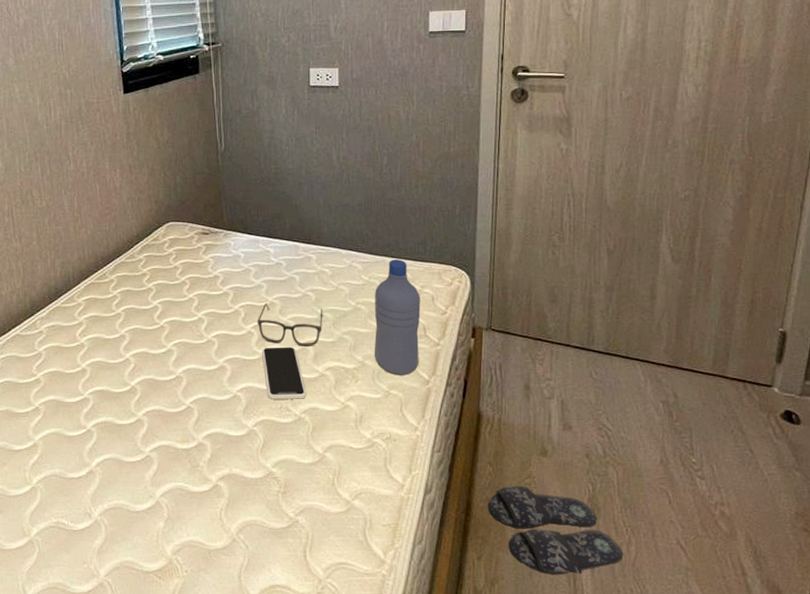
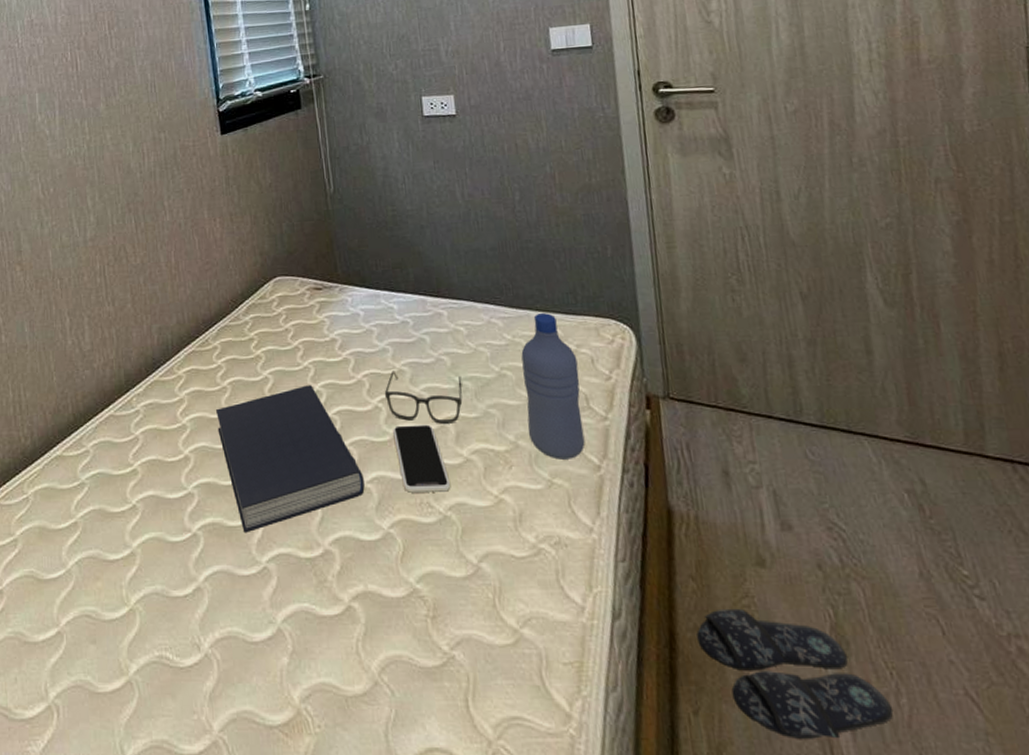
book: none [111,313,235,430] -> present [216,385,365,533]

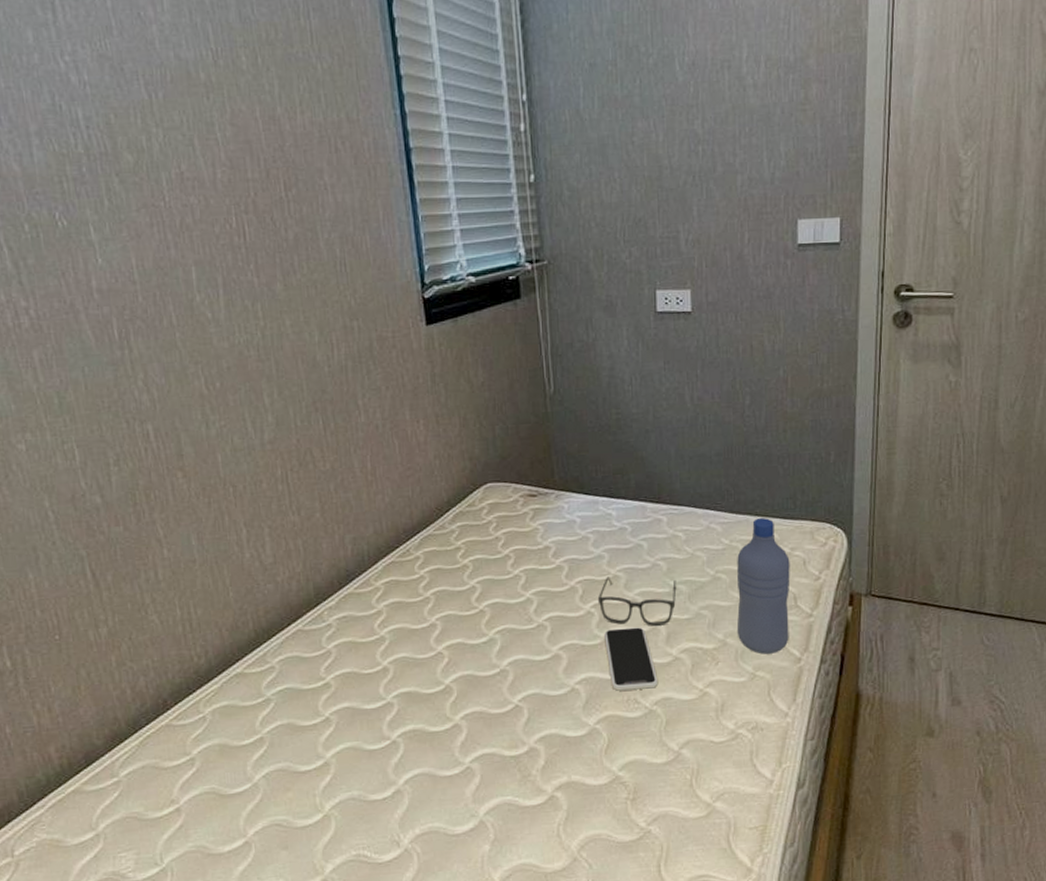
book: present [216,385,365,533] -> none [418,593,573,738]
slippers: present [696,608,893,740] -> none [868,771,1016,870]

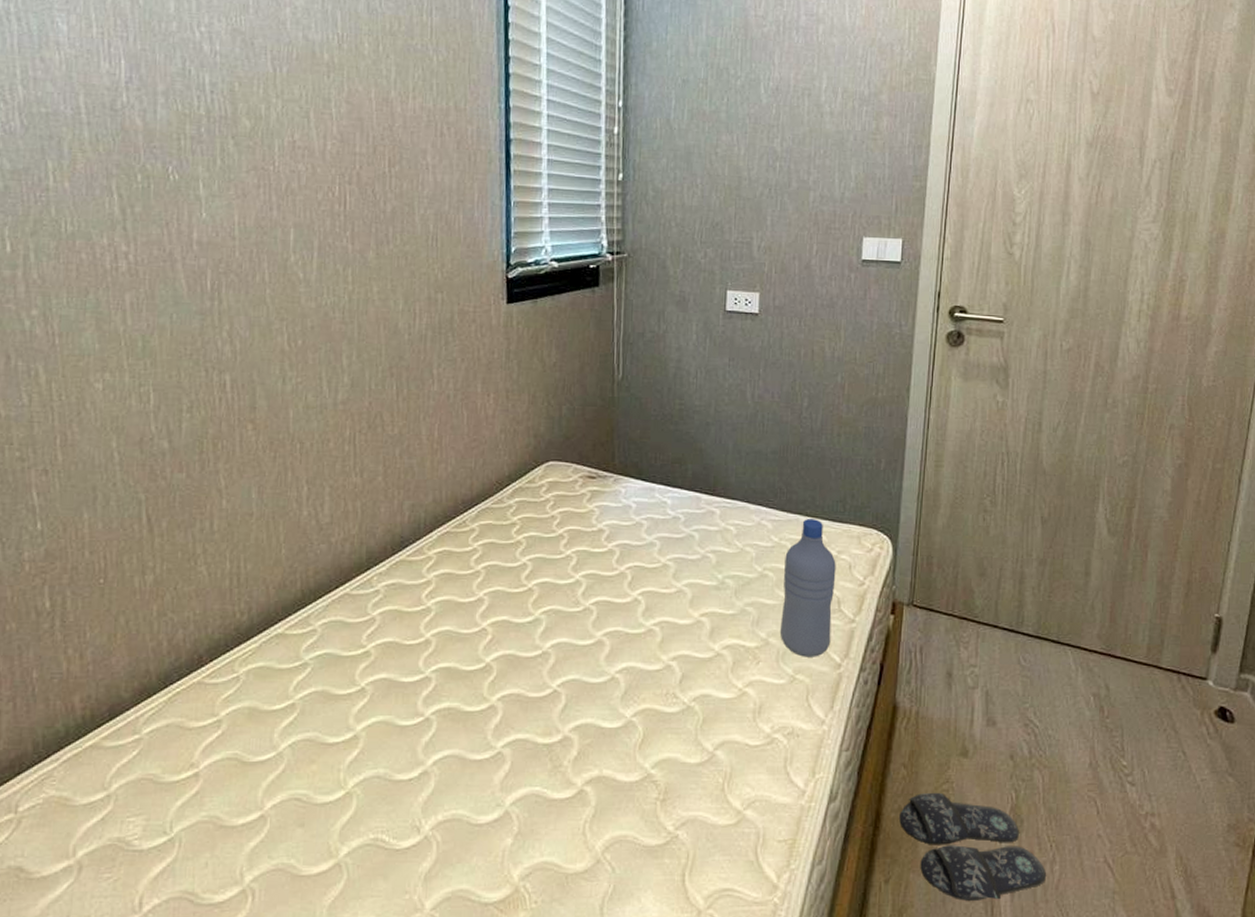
eyeglasses: present [597,576,677,626] -> none [645,565,724,619]
smartphone: present [604,627,659,691] -> none [649,618,699,684]
slippers: none [868,771,1016,870] -> present [899,792,1046,902]

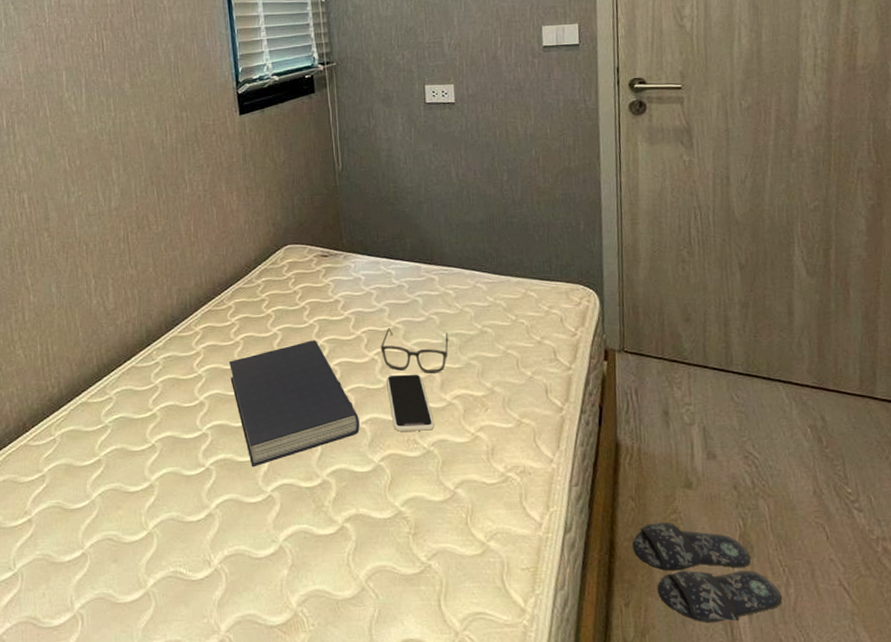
book: none [465,574,613,719] -> present [229,340,360,467]
eyeglasses: none [645,565,724,619] -> present [380,328,449,373]
smartphone: none [649,618,699,684] -> present [386,374,435,431]
water bottle: present [779,519,836,657] -> none [501,279,551,403]

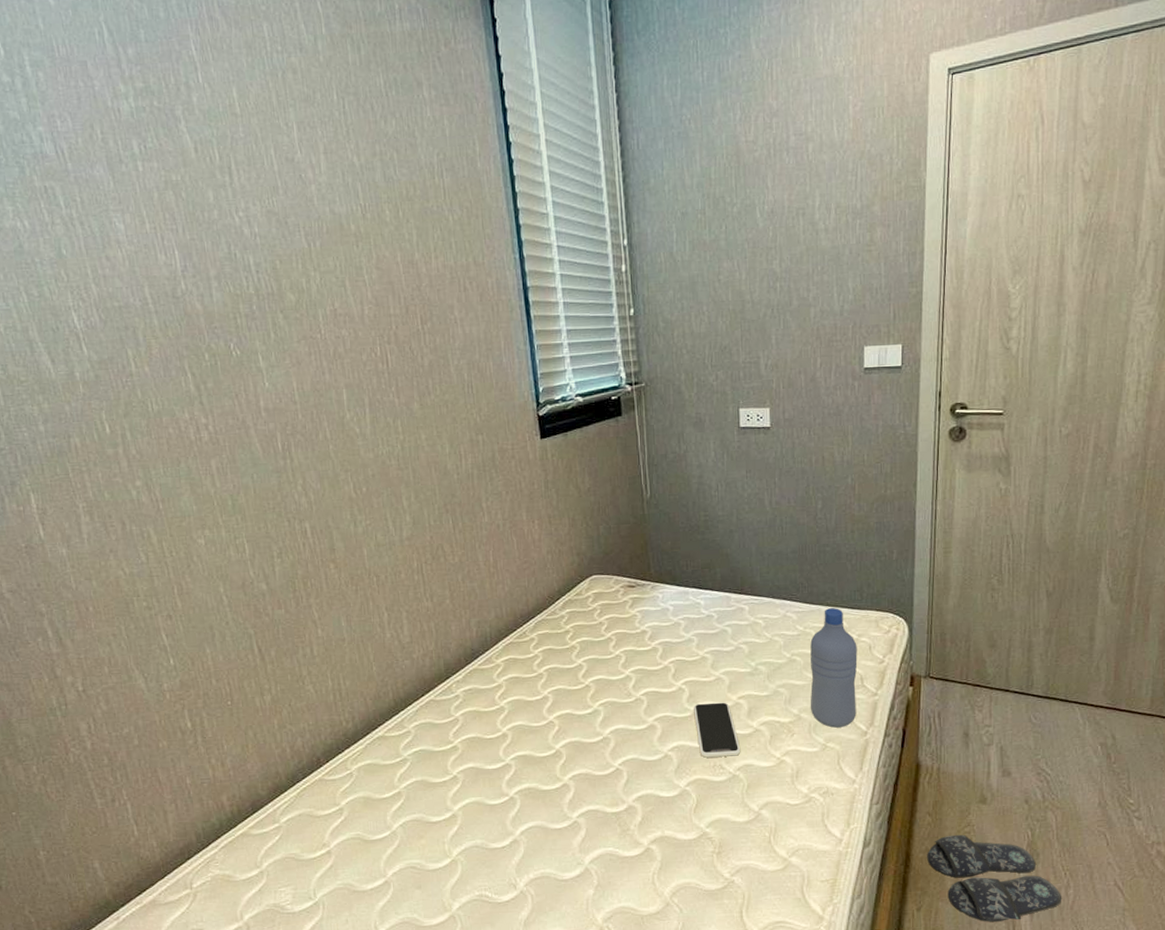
book: present [229,340,360,467] -> none [533,671,666,795]
eyeglasses: present [380,328,449,373] -> none [687,658,757,702]
water bottle: none [501,279,551,403] -> present [810,608,858,728]

